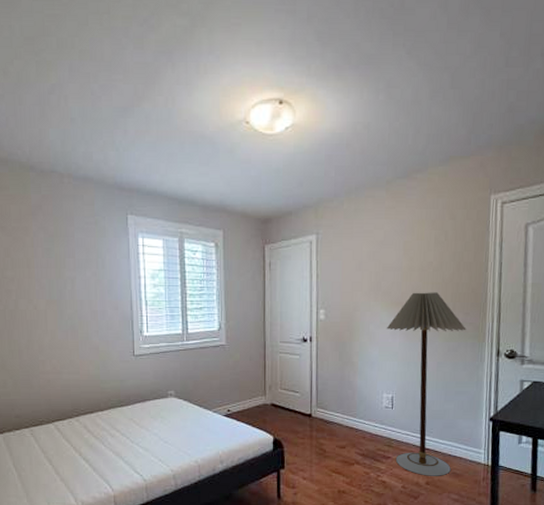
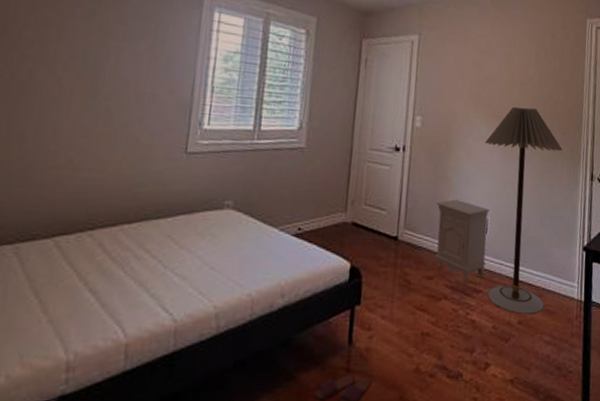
nightstand: none [344,381,394,451] -> present [434,199,489,283]

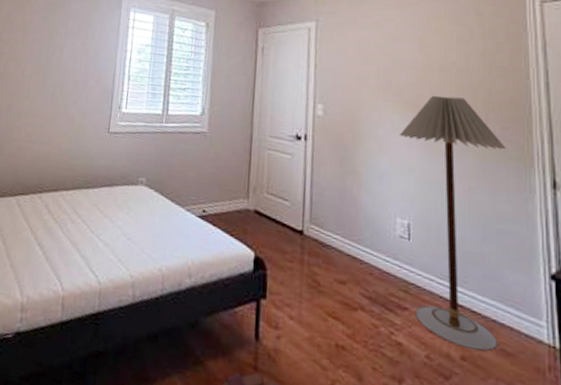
nightstand: present [434,199,489,283] -> none [345,196,411,295]

